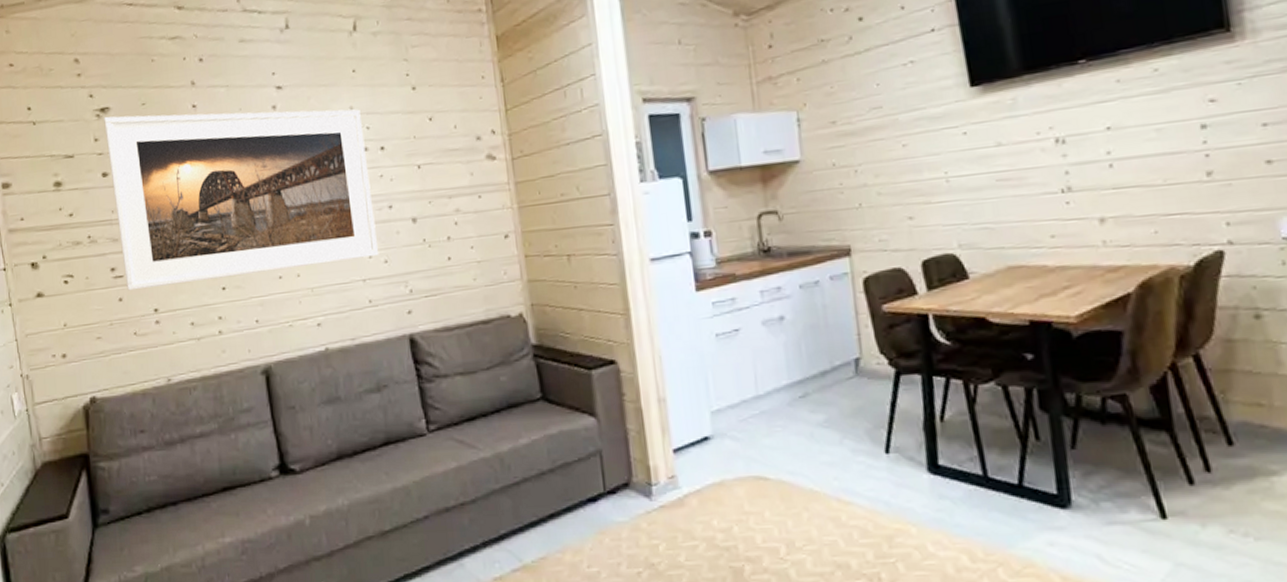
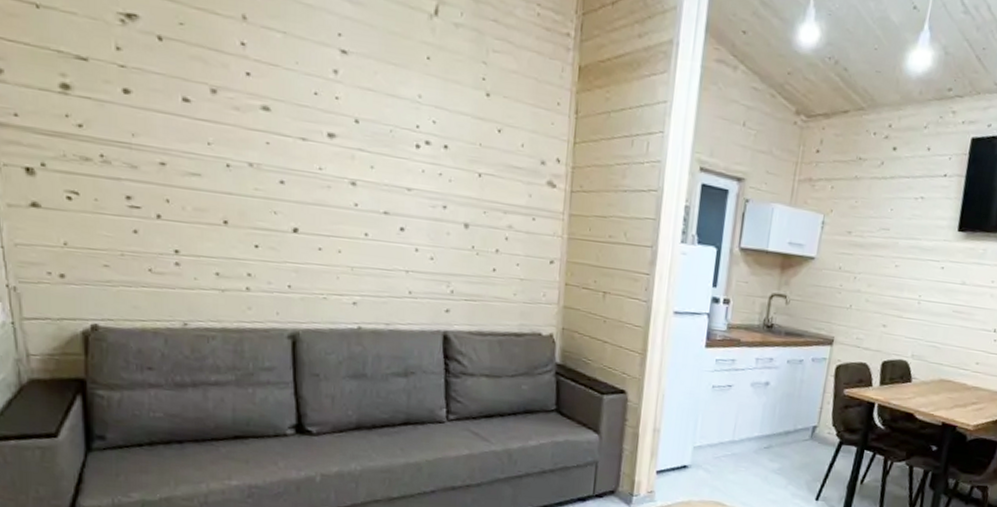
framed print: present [104,109,379,291] -> none [130,24,429,252]

